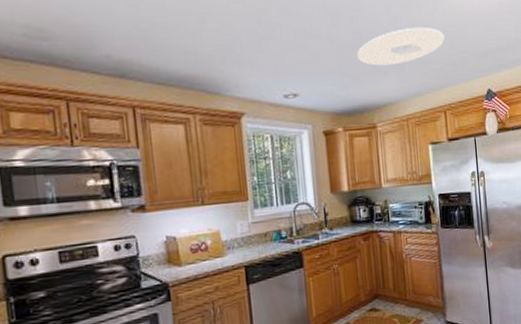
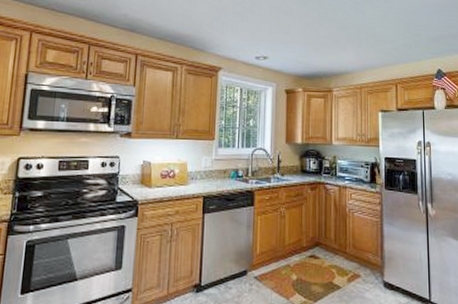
ceiling light: present [357,28,445,66] -> none [322,12,400,41]

